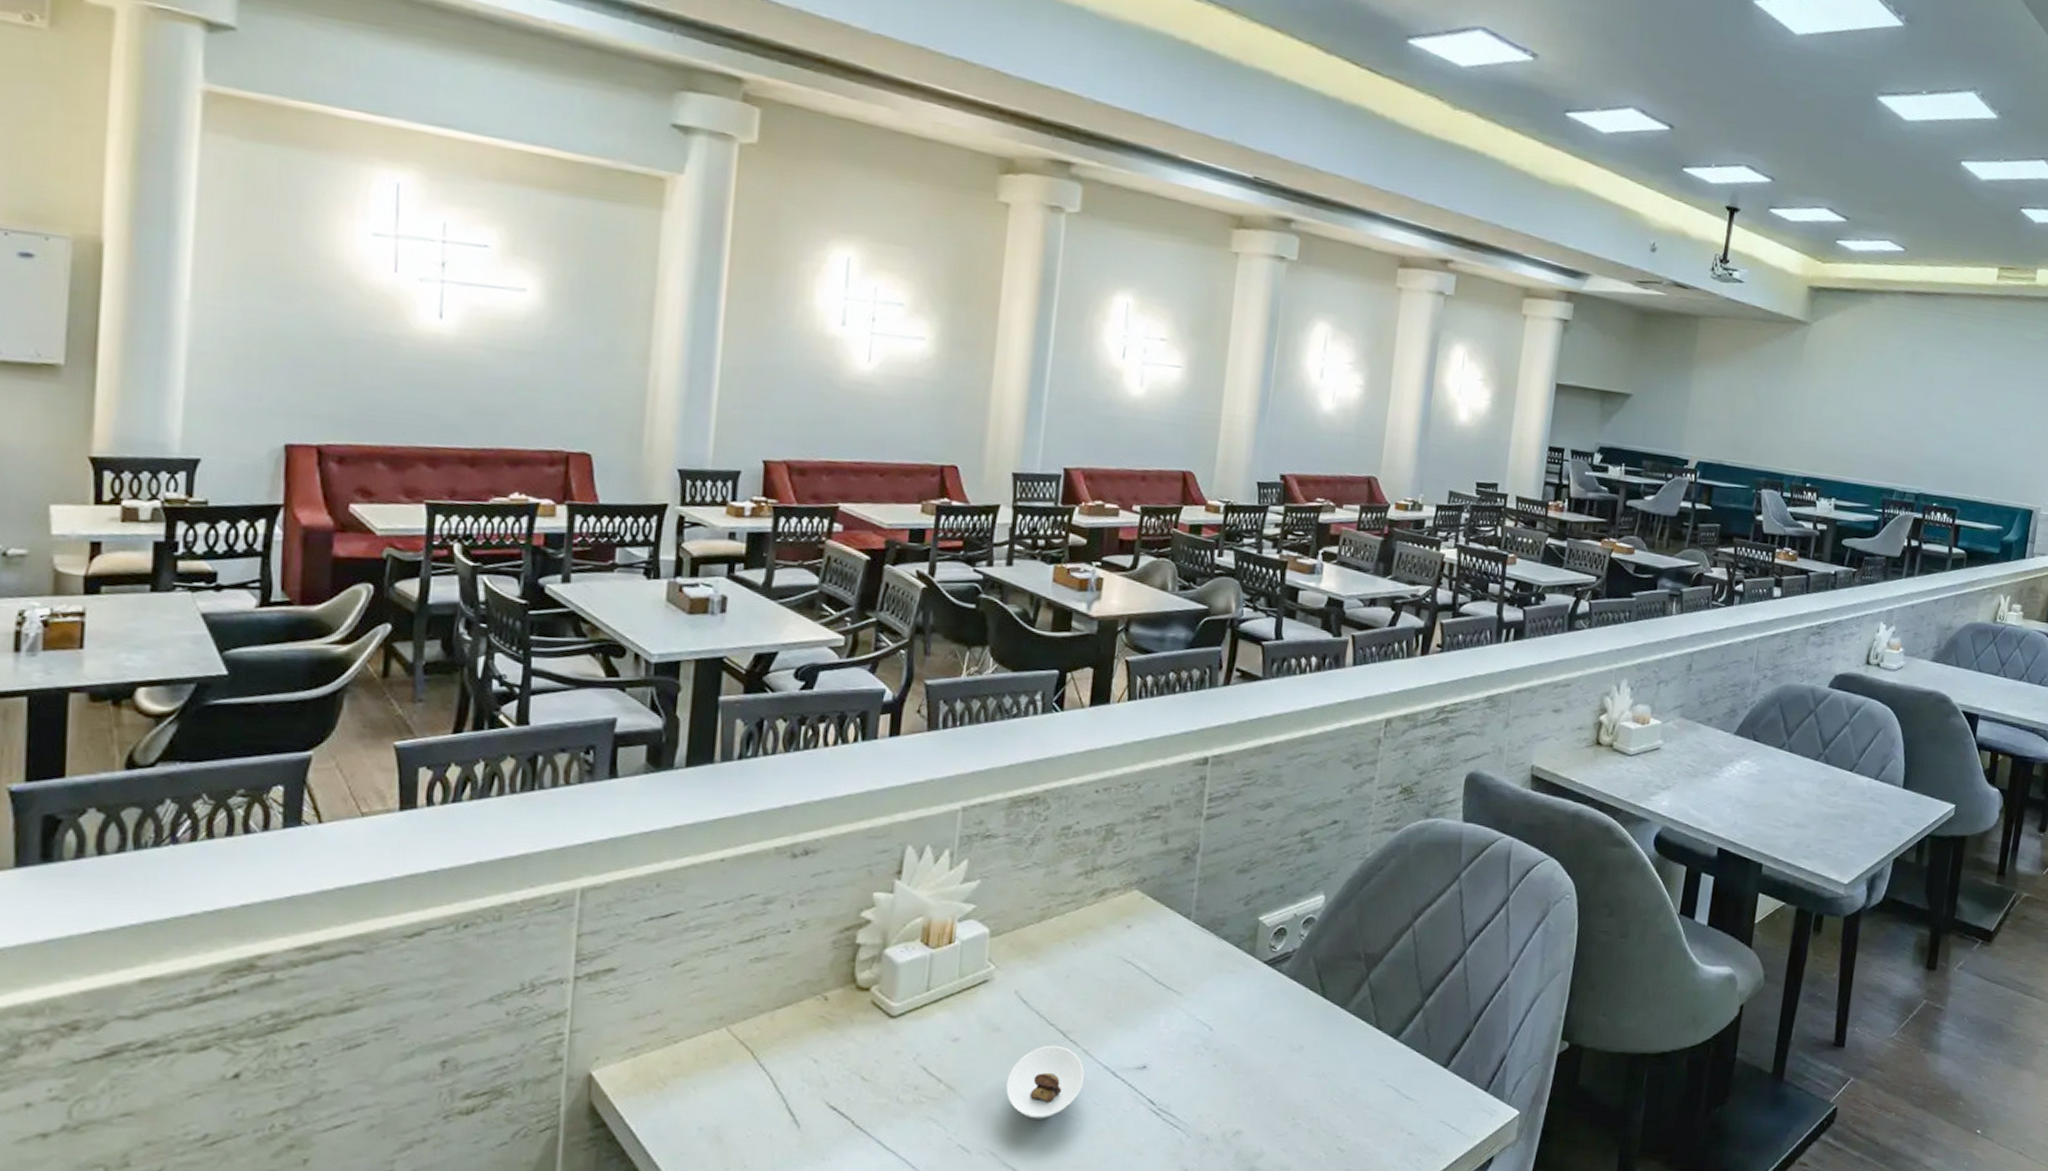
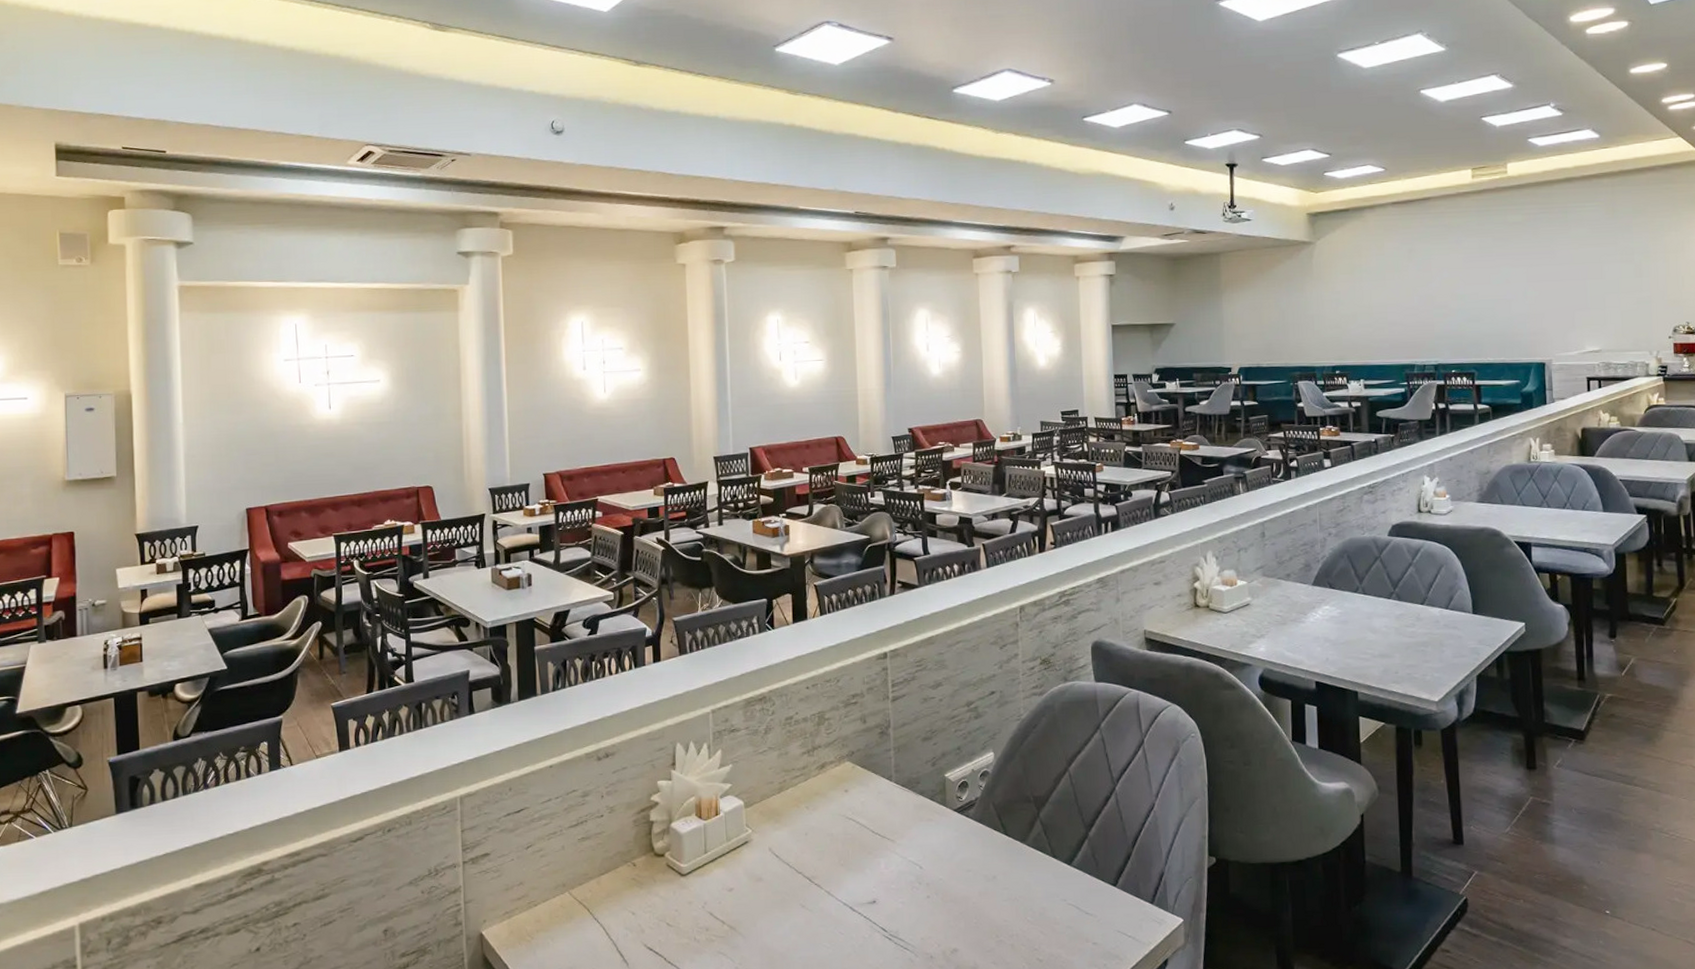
saucer: present [1006,1045,1085,1119] -> none [772,889,830,949]

